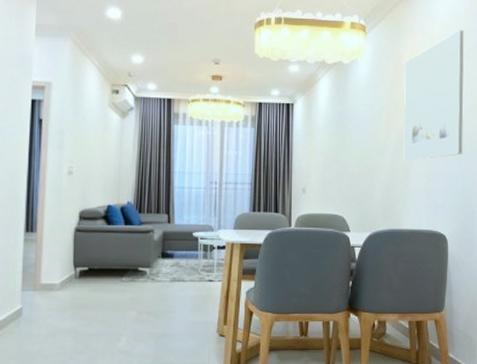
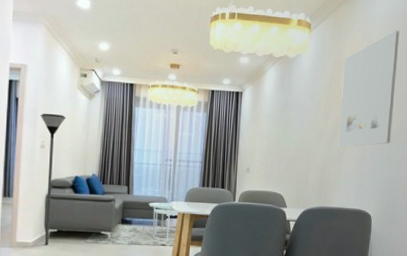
floor lamp: none [67,135,97,286] -> present [40,113,66,245]

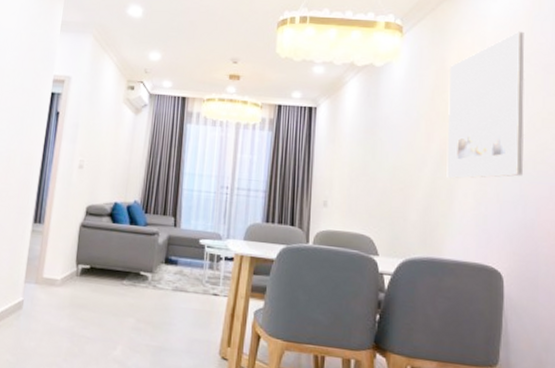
floor lamp: present [40,113,66,245] -> none [75,129,109,285]

